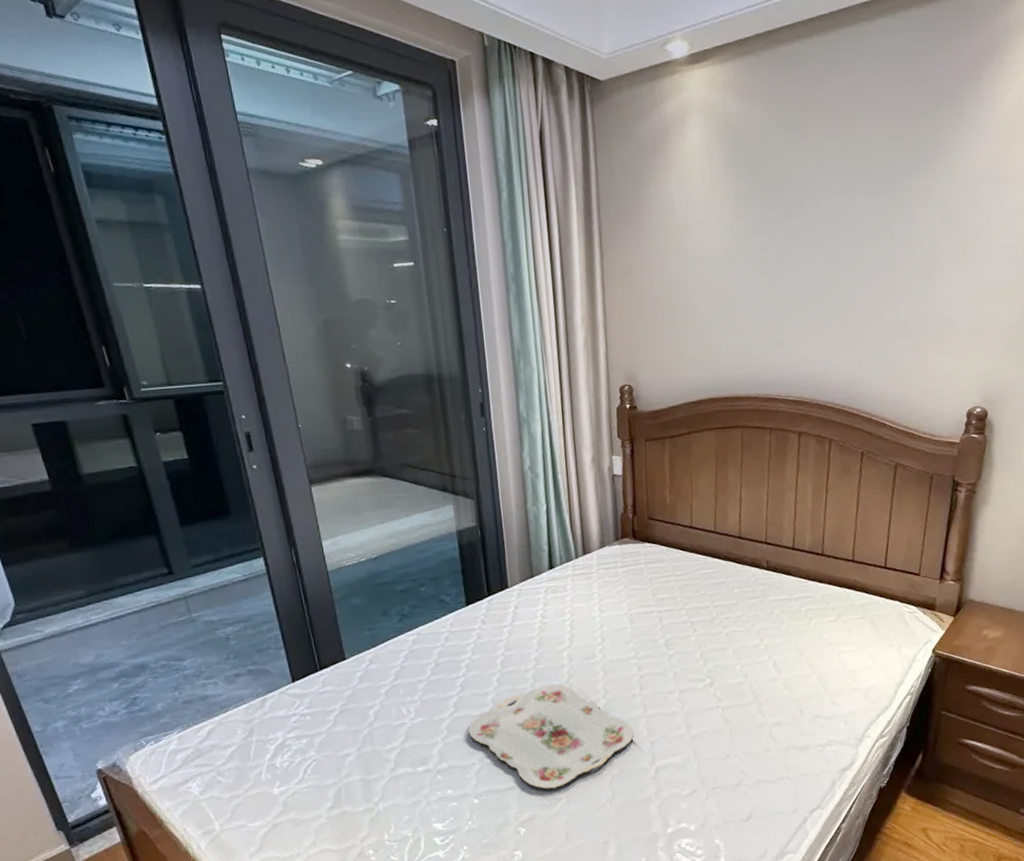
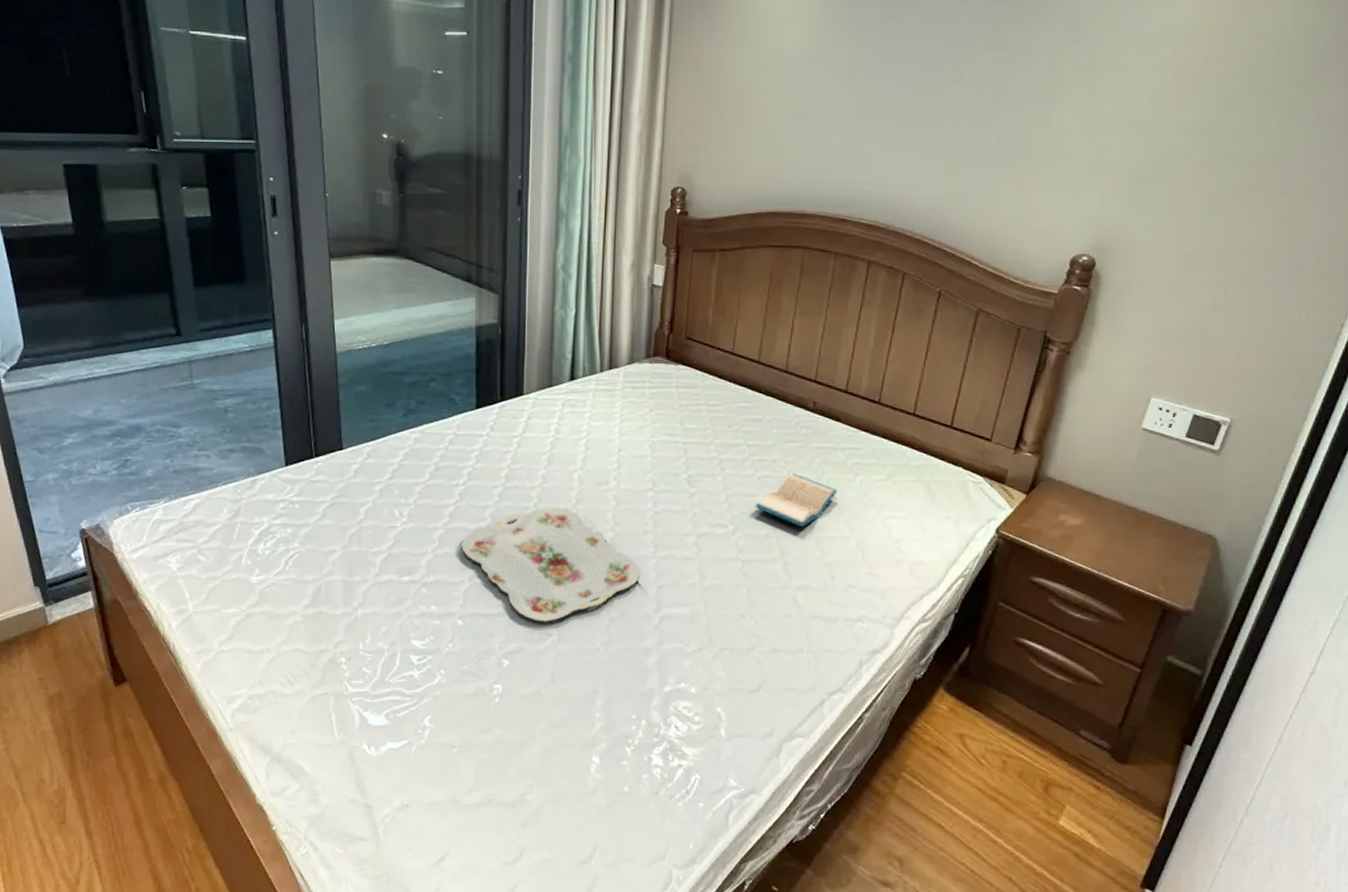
hardback book: none [727,625,796,671] -> present [755,473,837,527]

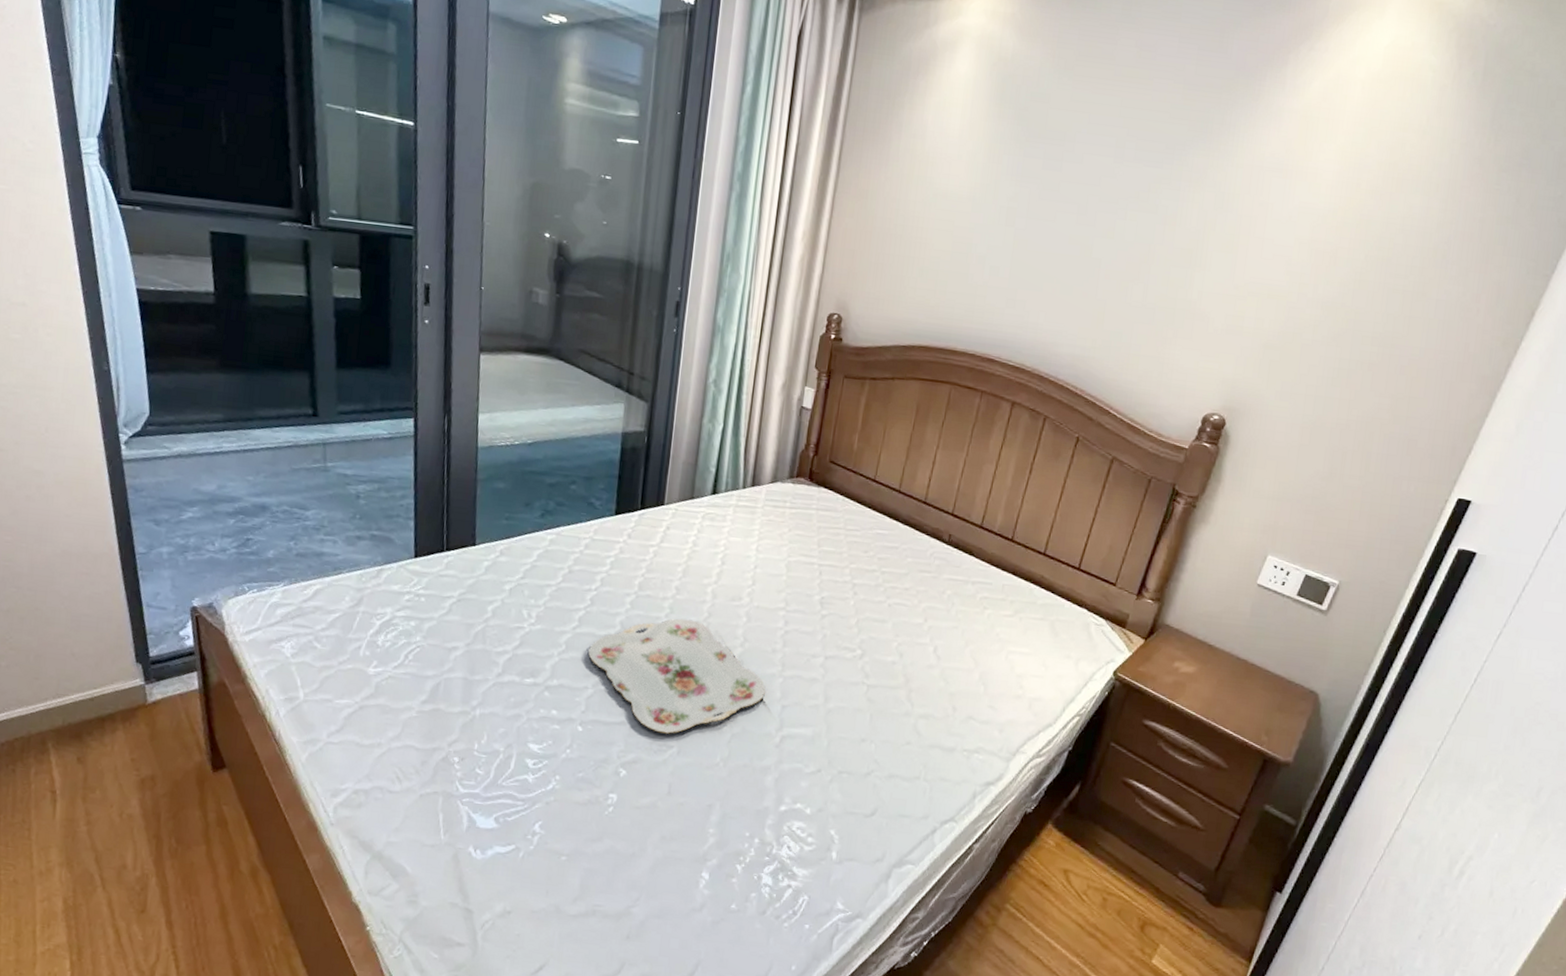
hardback book: present [755,473,837,527] -> none [884,603,965,656]

